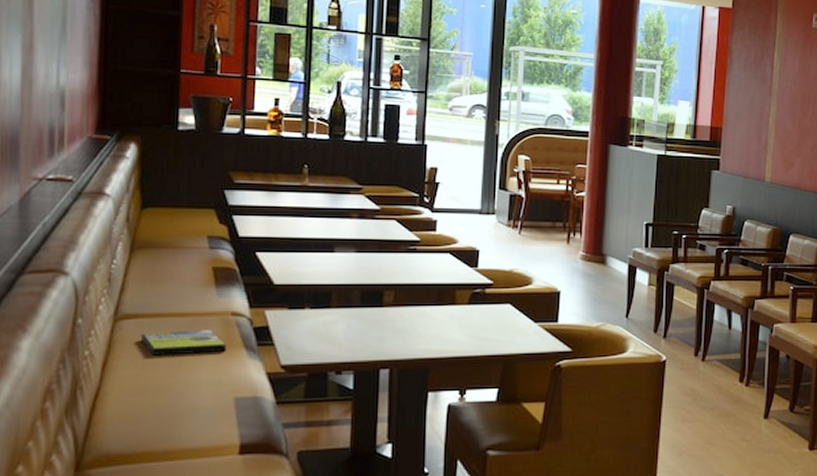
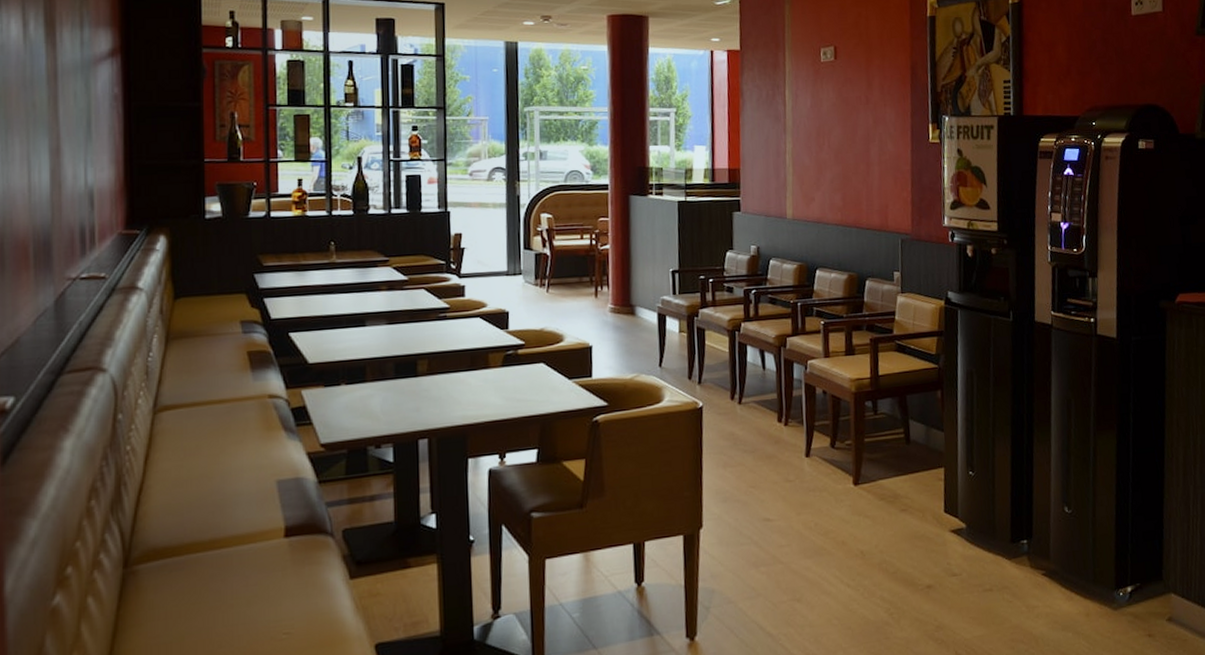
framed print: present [140,330,226,355] -> none [180,414,265,445]

